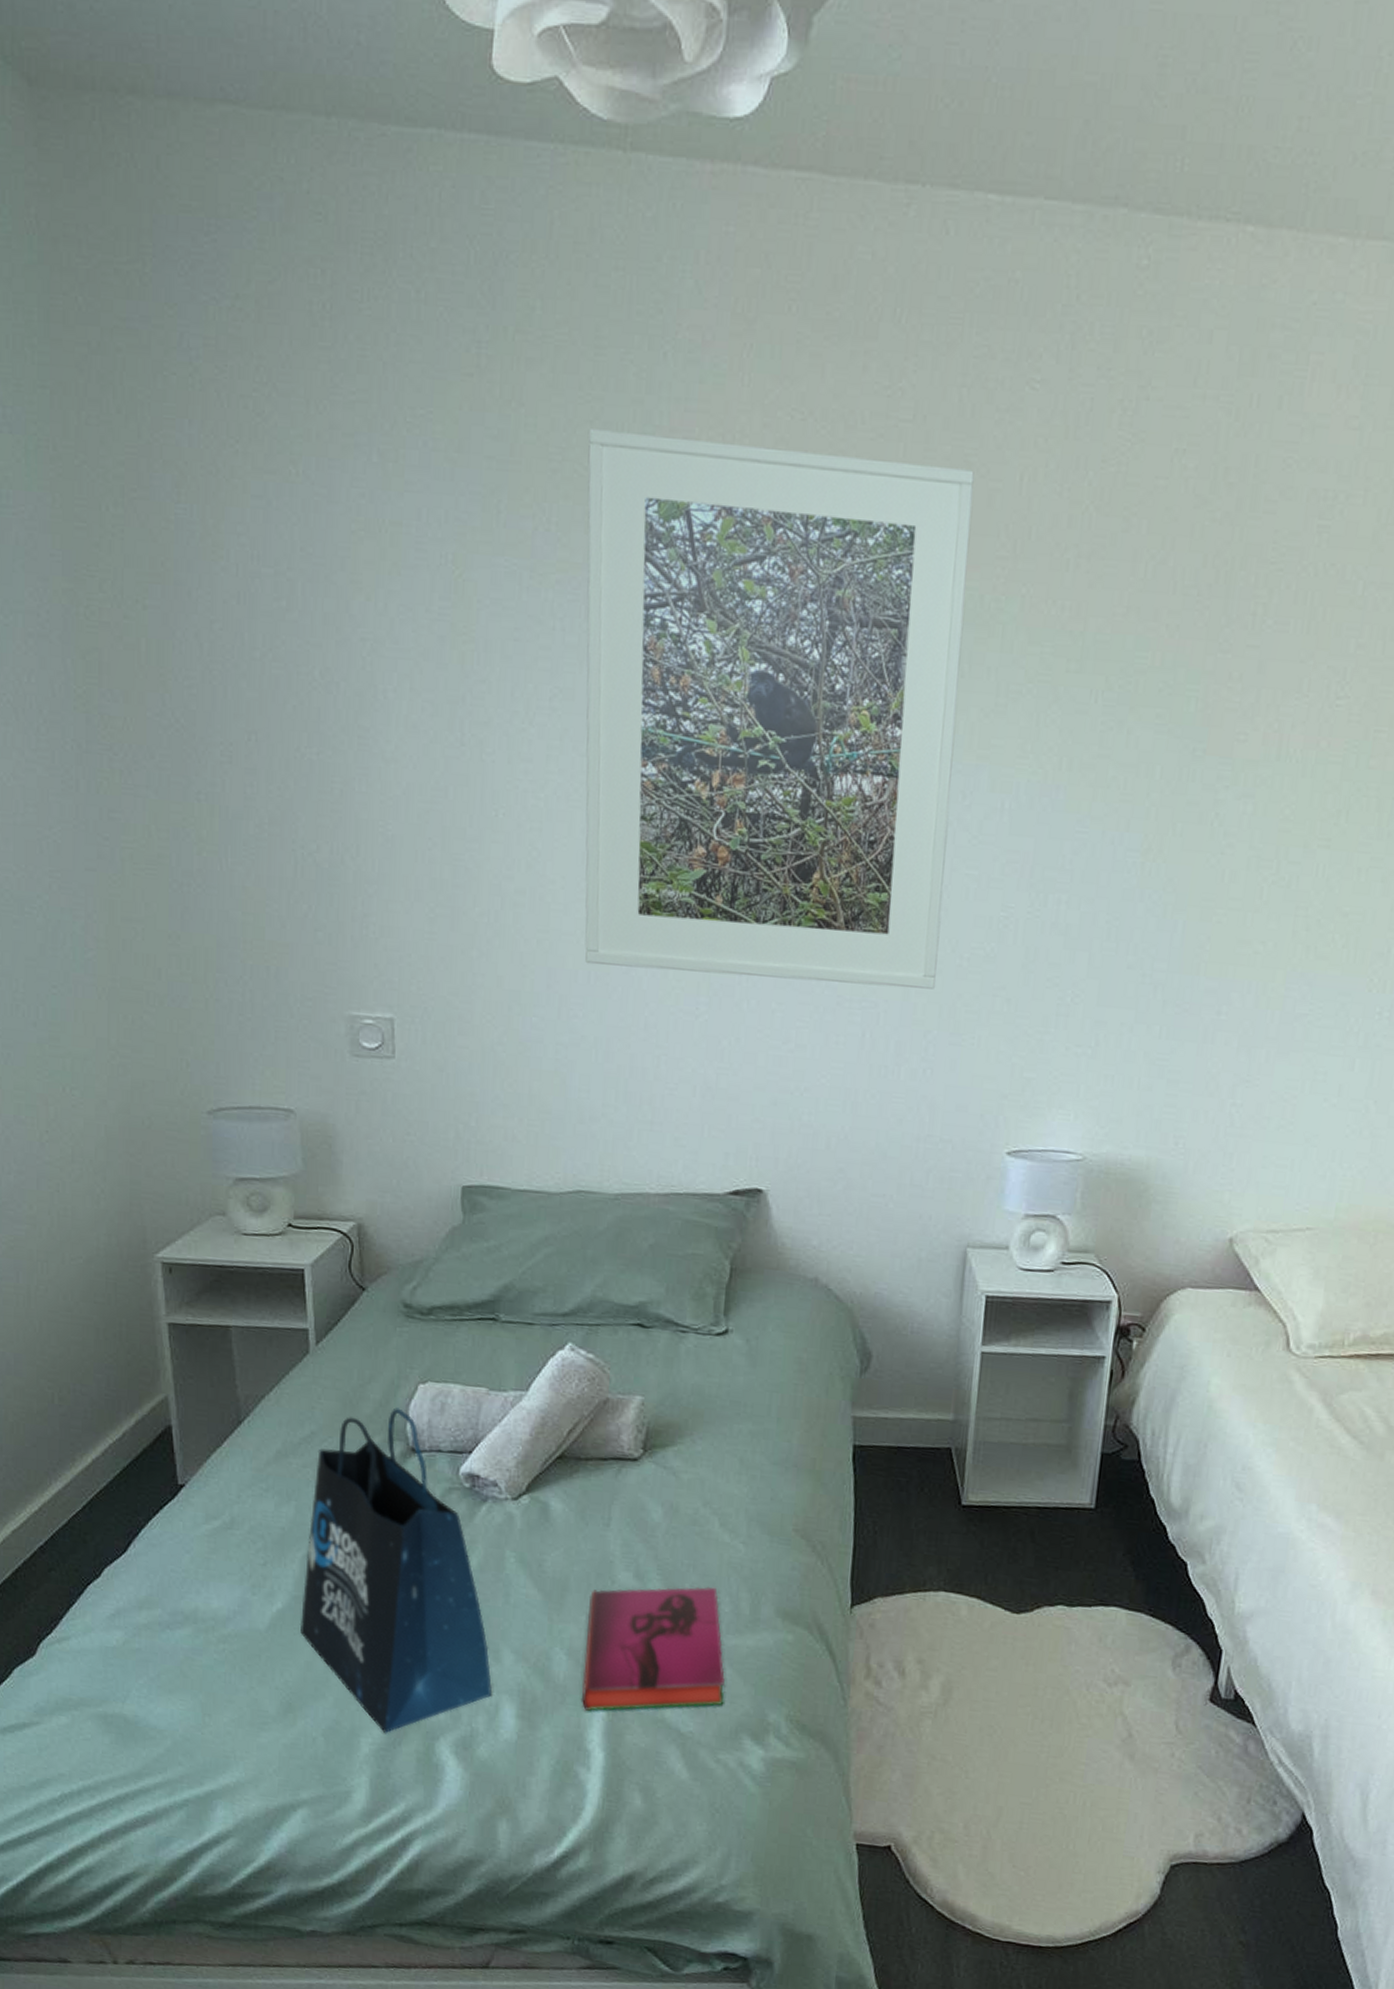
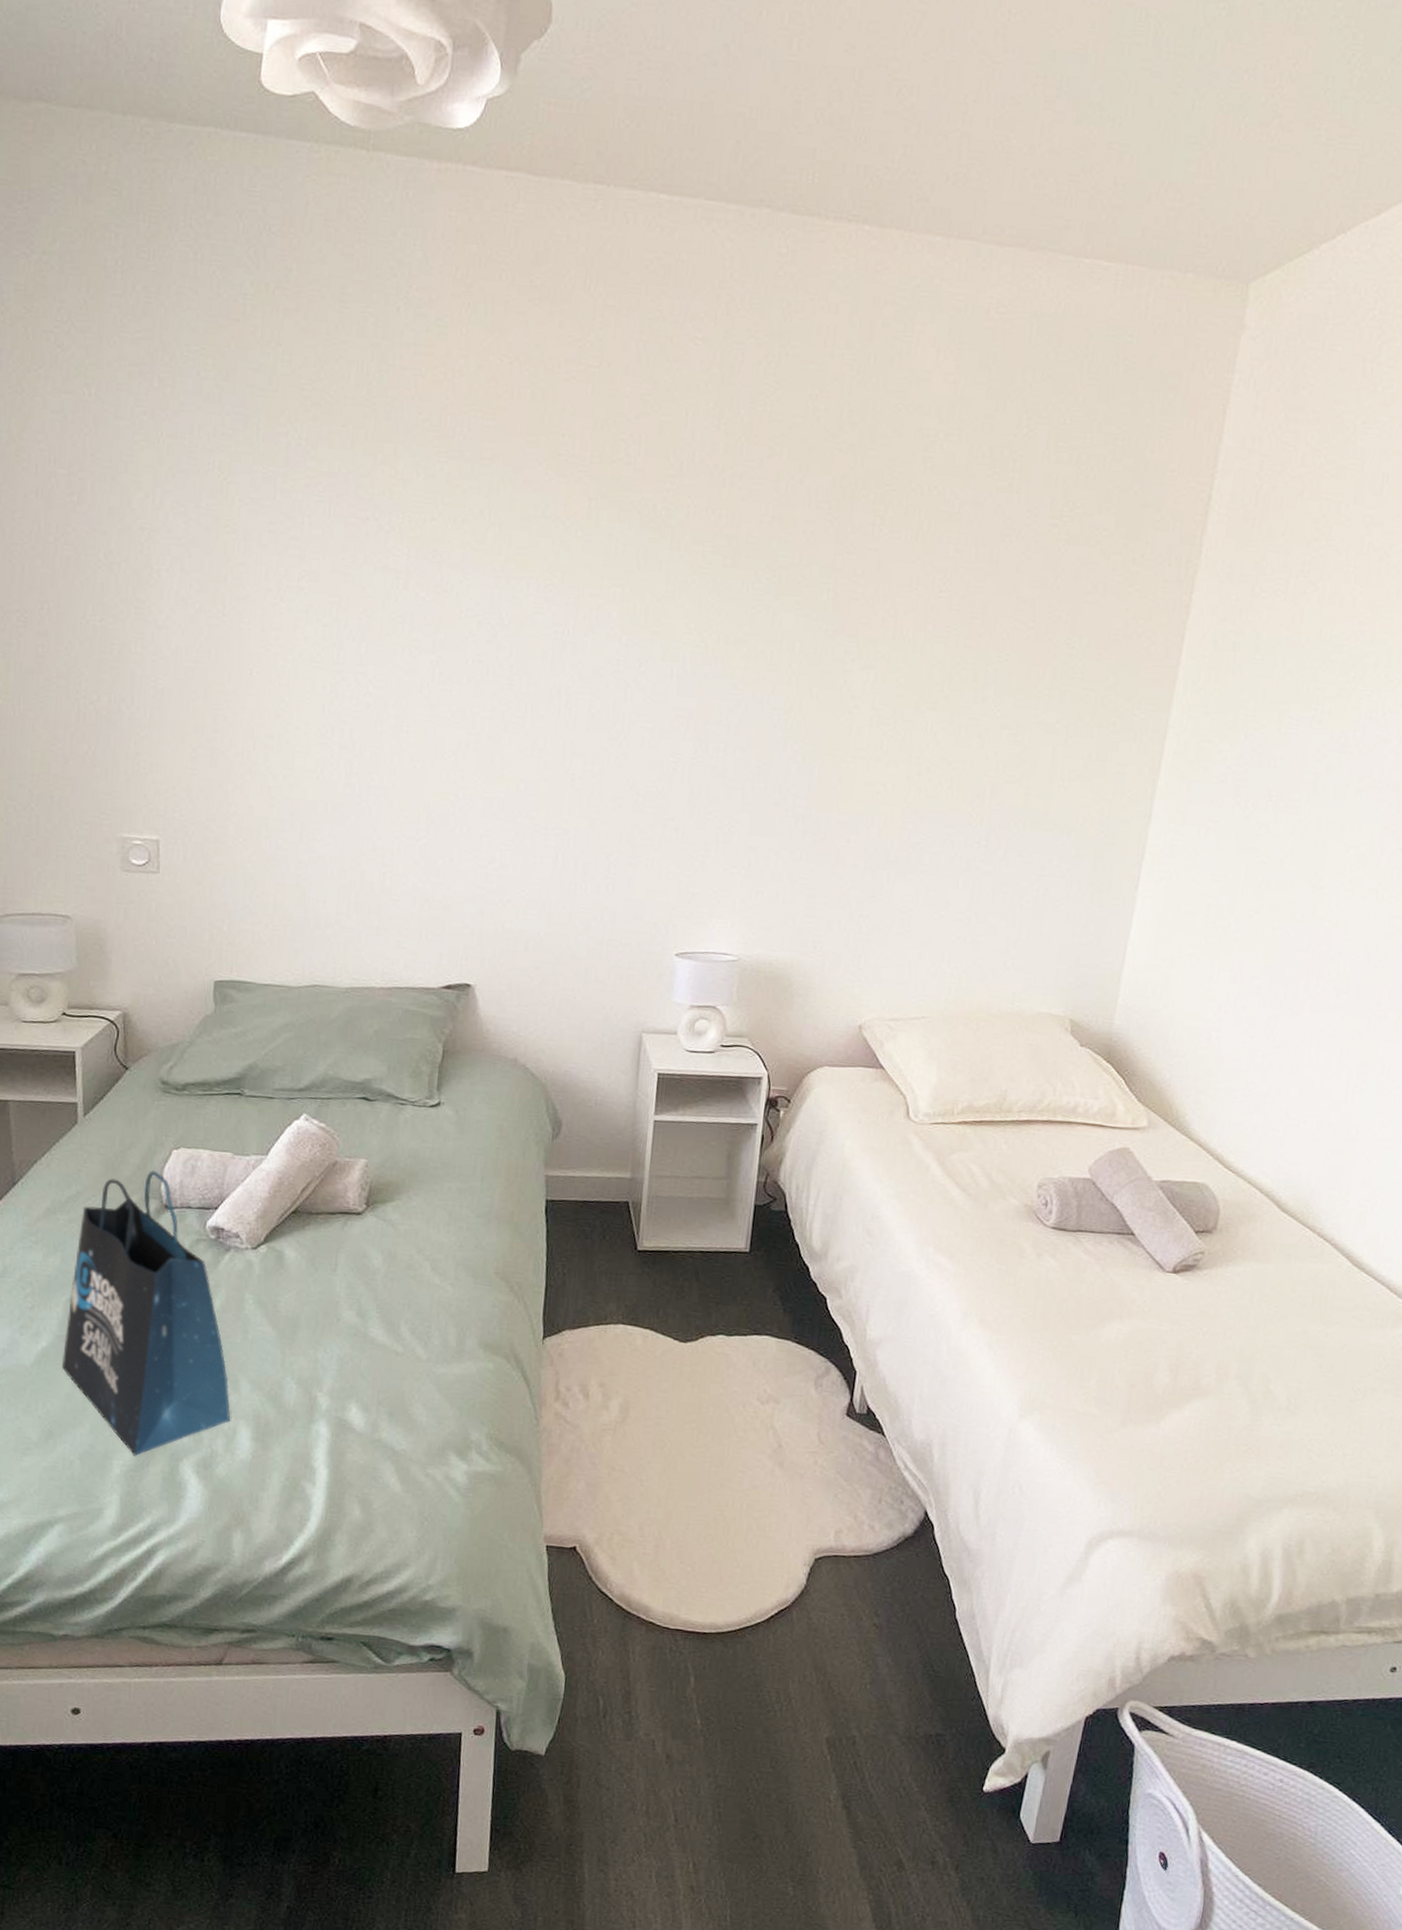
hardback book: present [581,1586,725,1712] -> none [308,1322,434,1434]
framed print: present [585,427,975,989] -> none [323,364,649,820]

